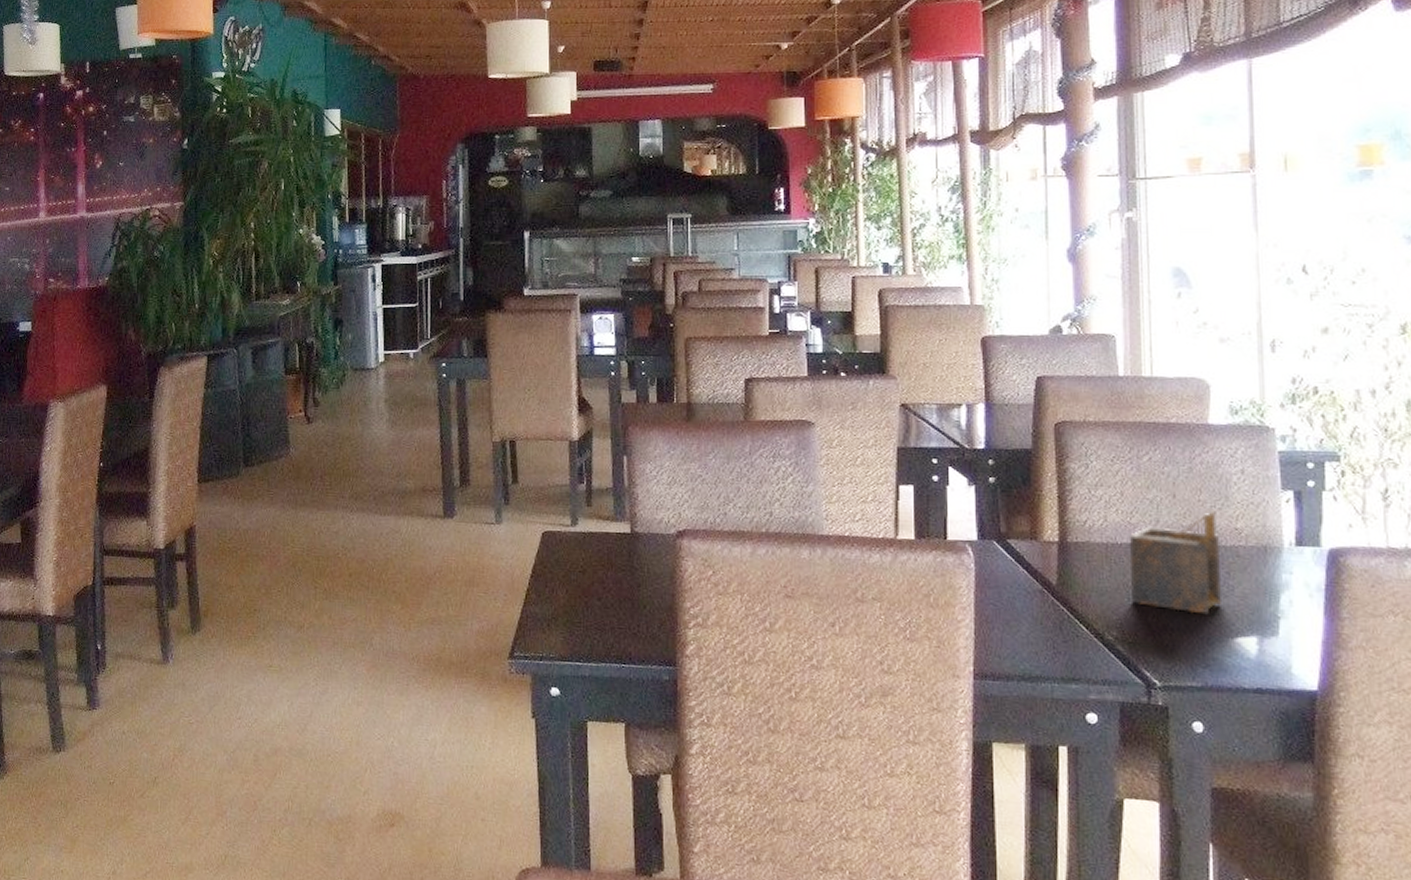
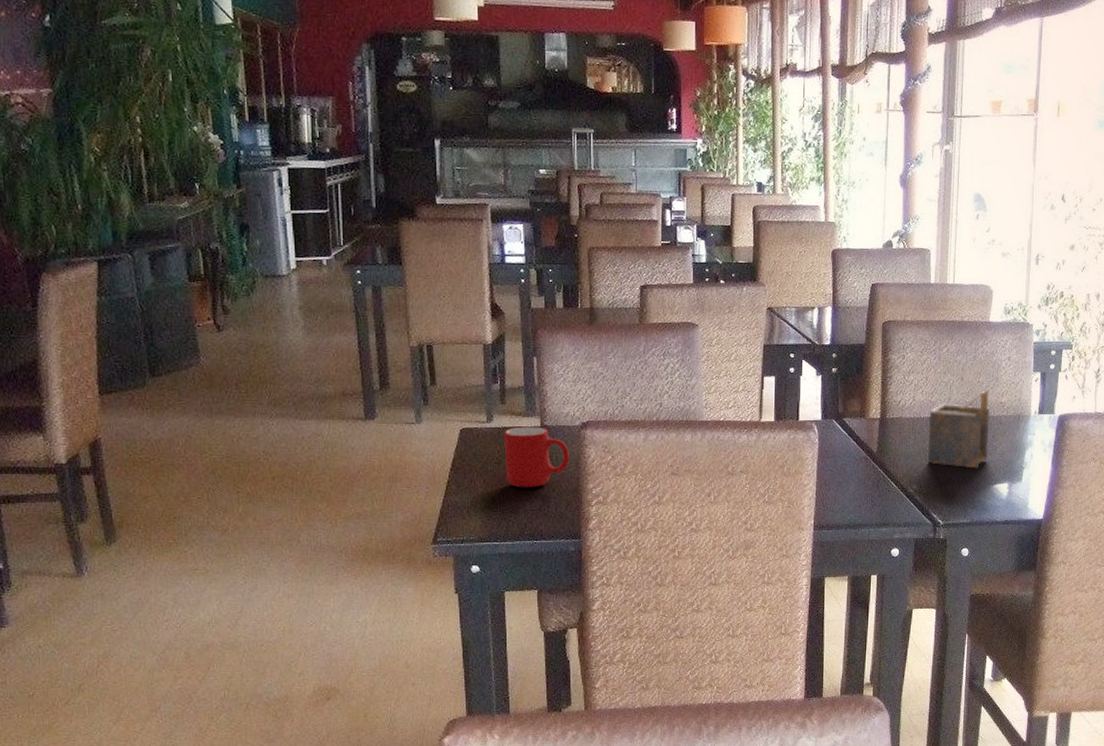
cup: none [589,532,663,603] -> present [504,426,569,488]

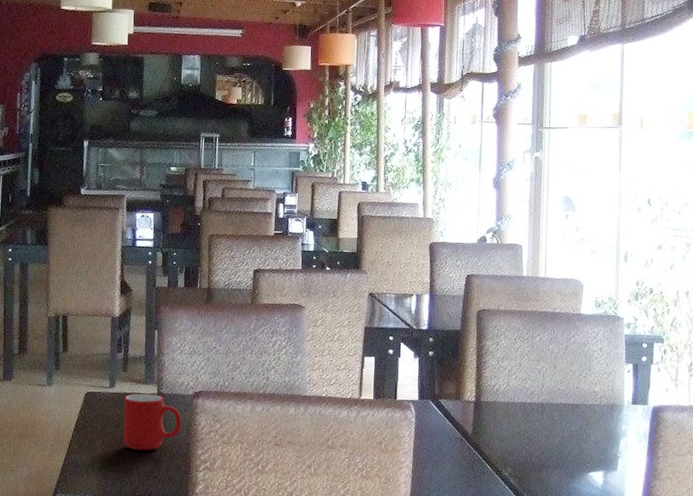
napkin holder: present [928,389,990,469] -> none [522,378,583,456]

